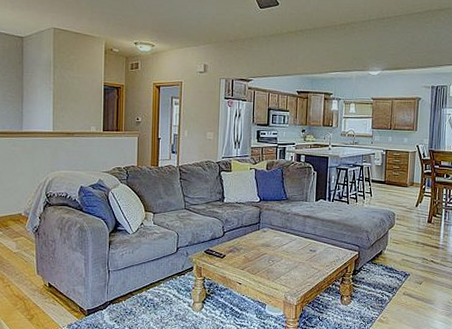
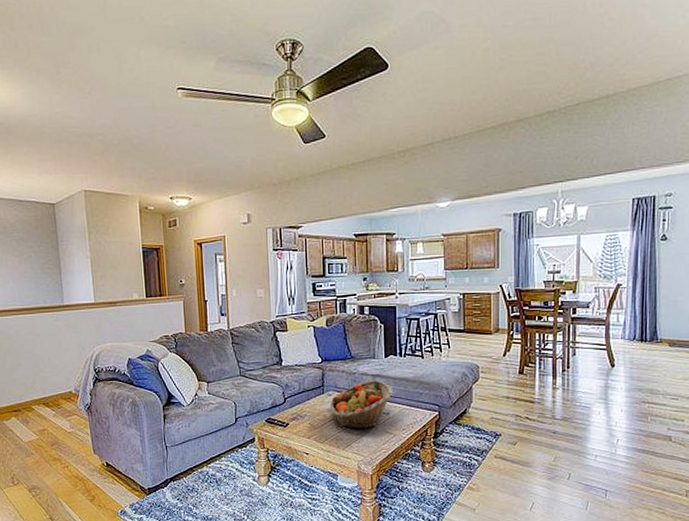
fruit basket: none [263,221,320,264] -> present [329,380,393,429]

